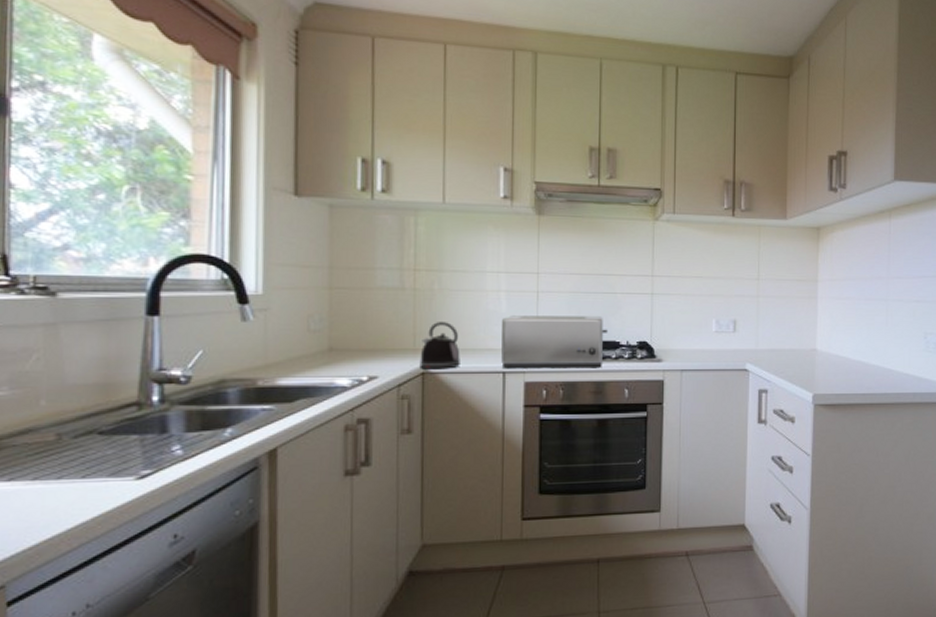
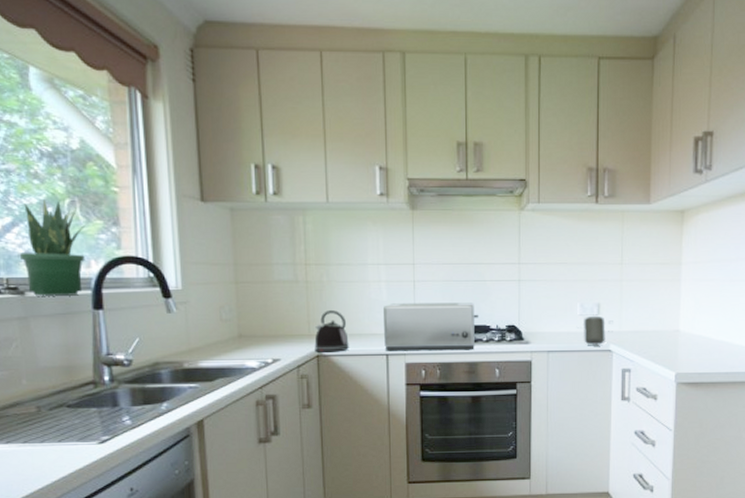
planter: none [56,184,151,299] -> present [20,199,88,296]
canister: none [713,331,750,365] -> present [577,314,613,346]

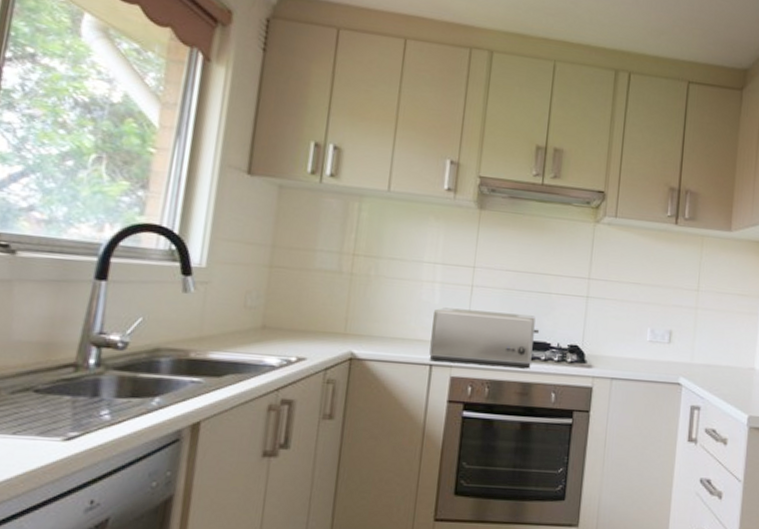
planter: present [20,199,88,296] -> none [21,151,112,262]
kettle: present [314,310,349,353] -> none [348,308,390,357]
canister: present [577,314,613,346] -> none [646,342,685,378]

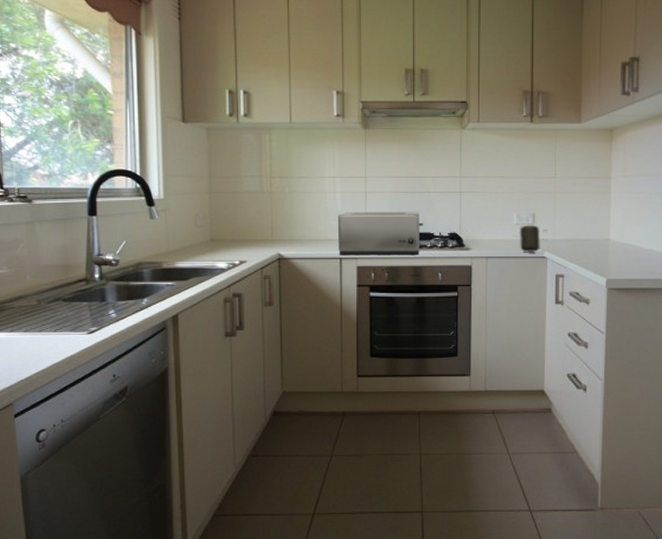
canister: none [646,342,685,378] -> present [514,223,547,253]

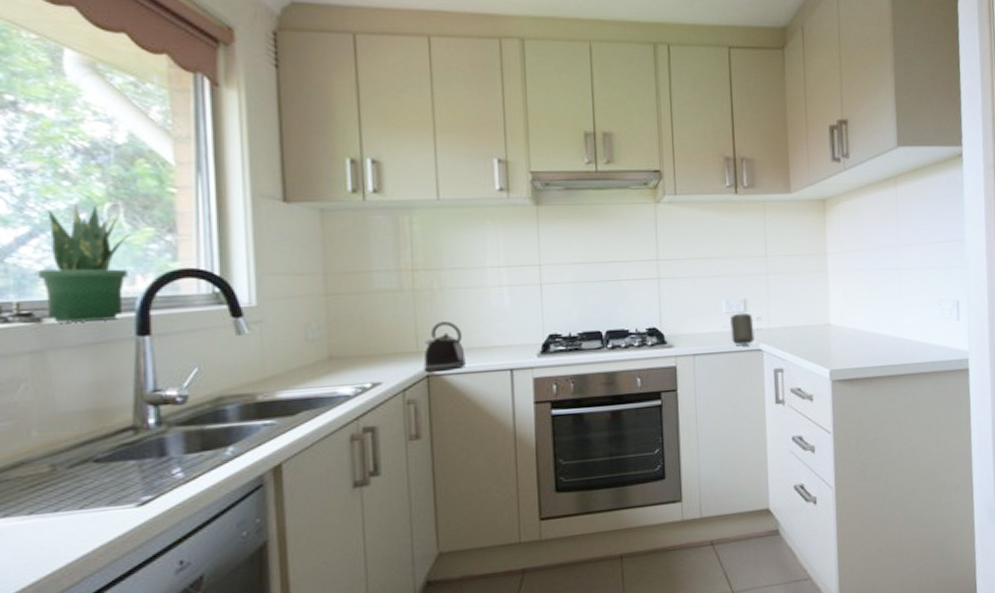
planter: none [30,121,87,204] -> present [39,204,135,323]
kettle: none [276,218,307,256] -> present [423,322,466,372]
toaster: present [338,212,424,256] -> none [506,305,616,366]

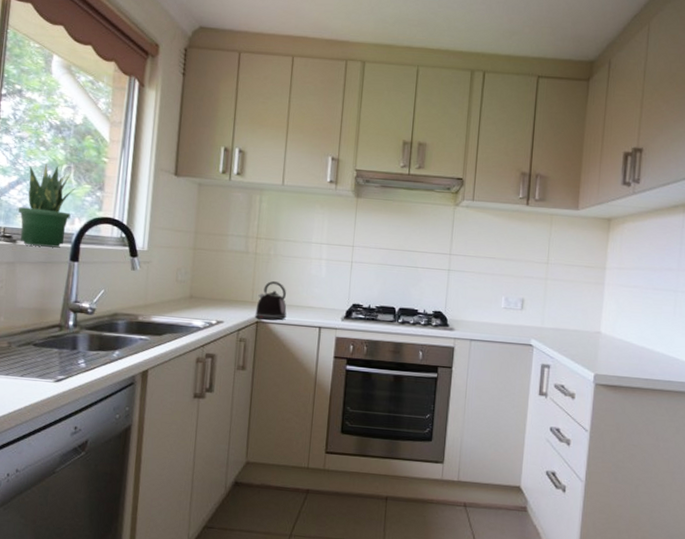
canister: present [724,311,762,346] -> none [501,308,536,340]

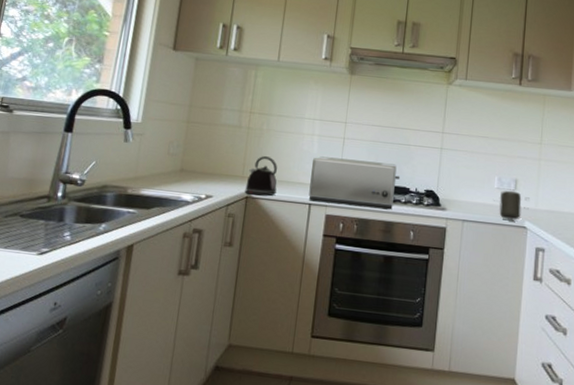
planter: present [18,163,79,248] -> none [16,36,79,118]
toaster: none [318,280,409,331] -> present [308,156,401,210]
canister: none [501,308,536,340] -> present [494,189,530,221]

